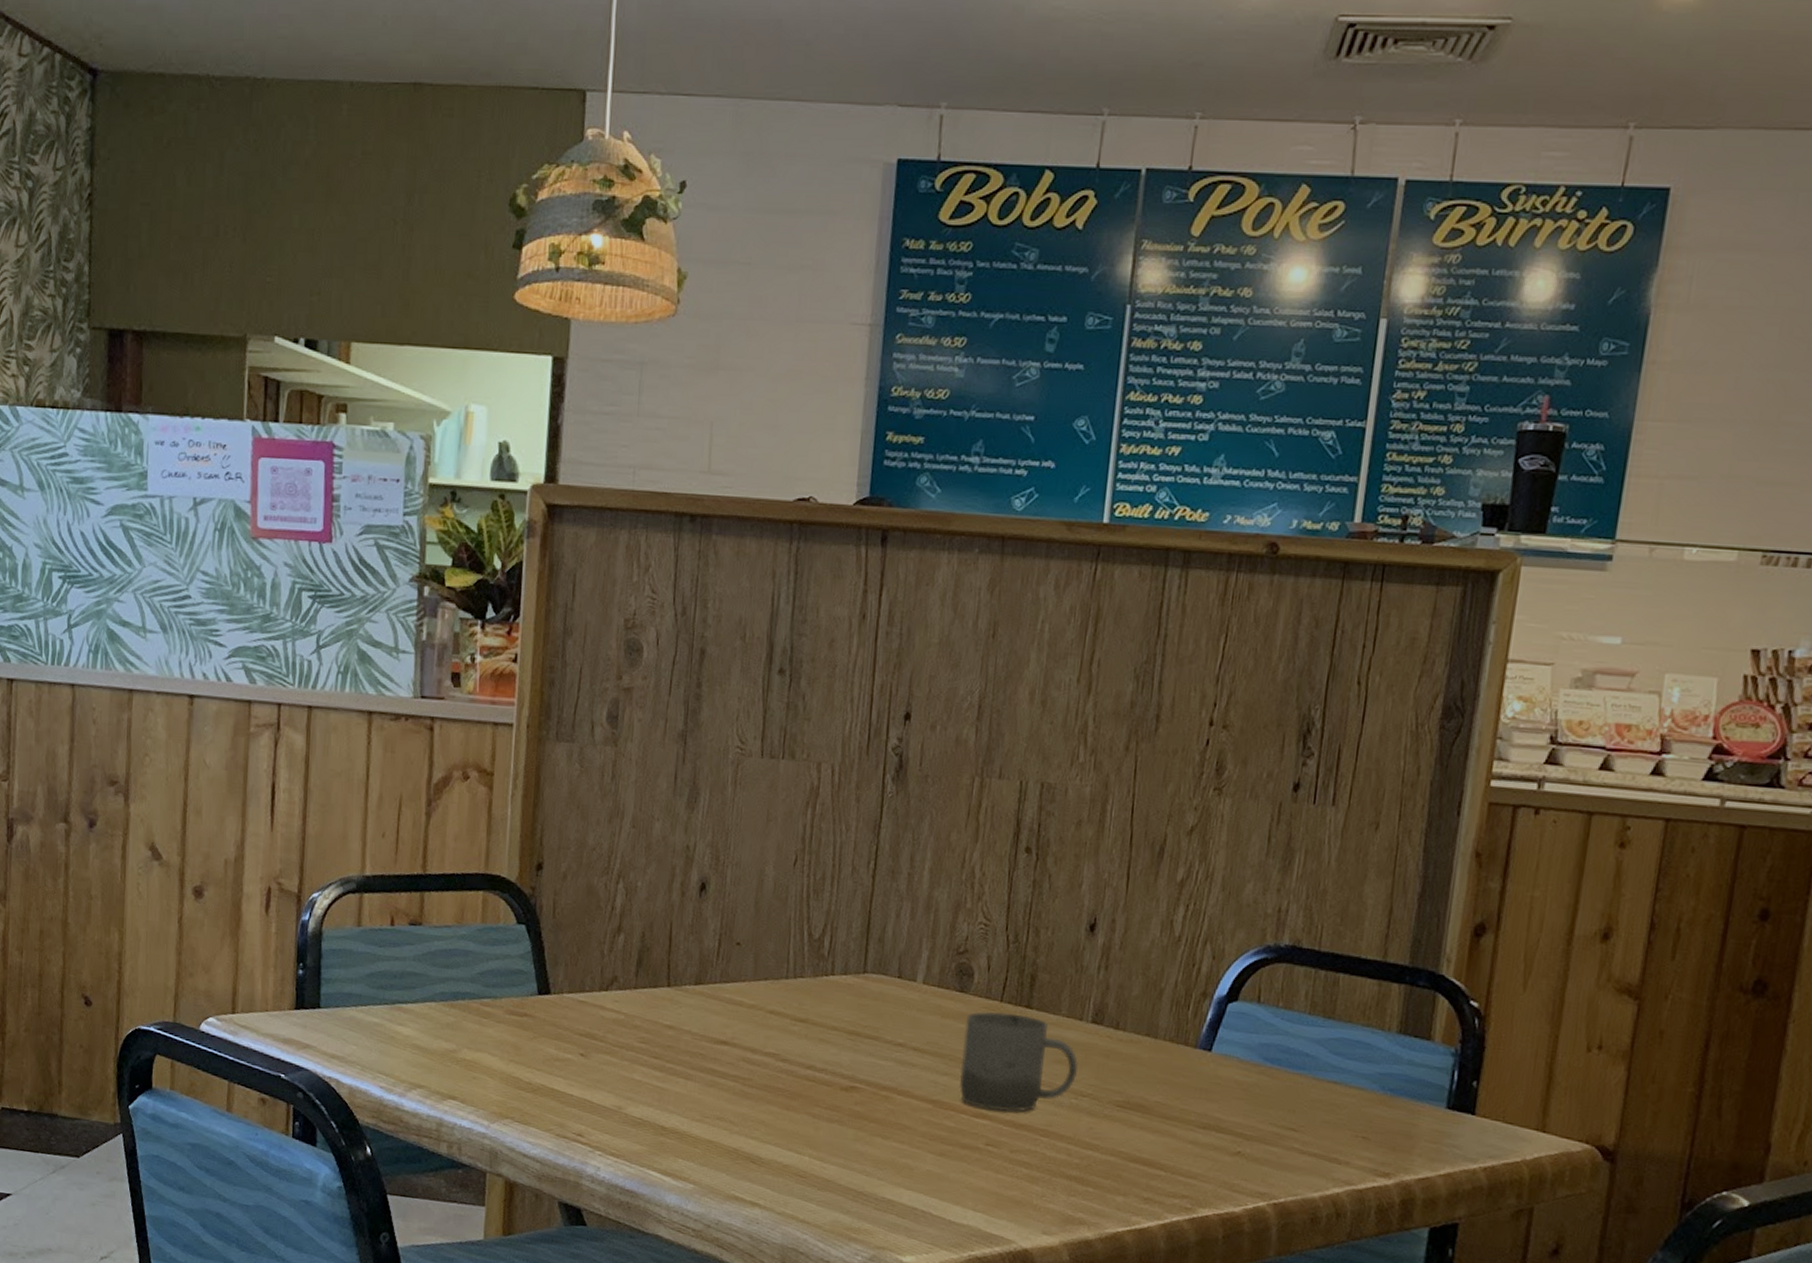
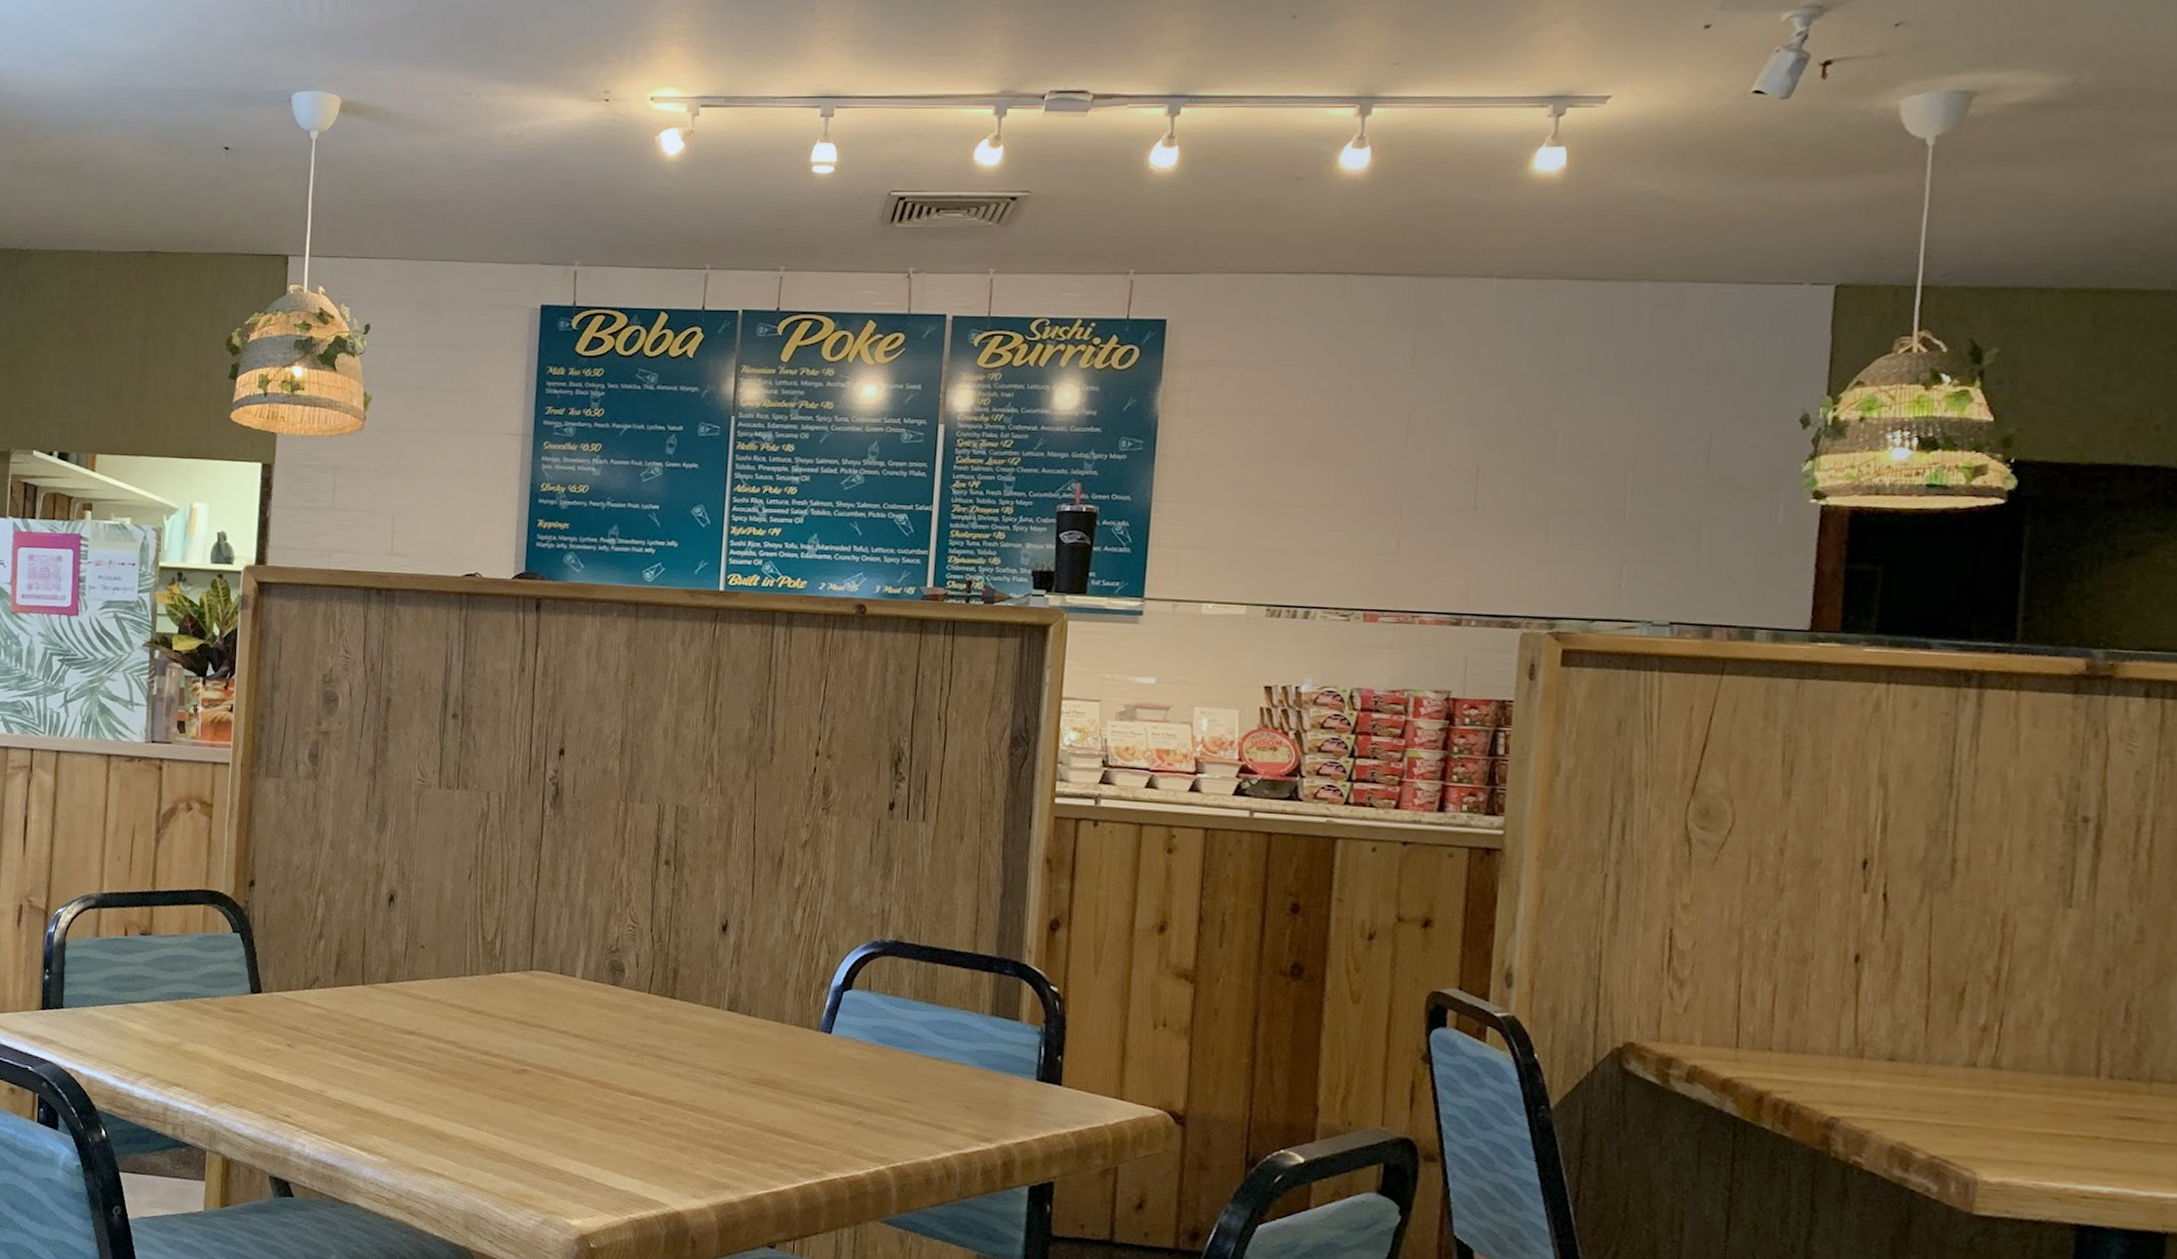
cup: present [960,1011,1078,1113] -> none [615,1001,717,1090]

